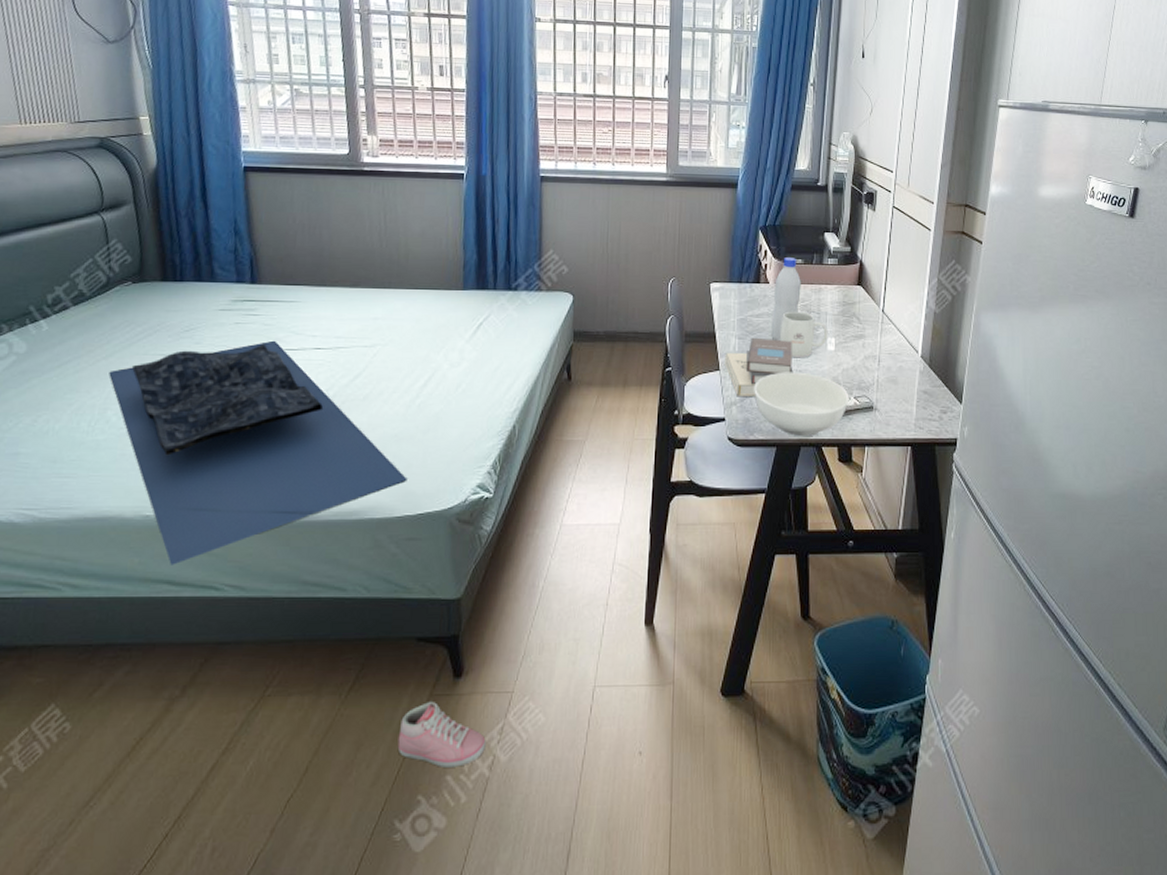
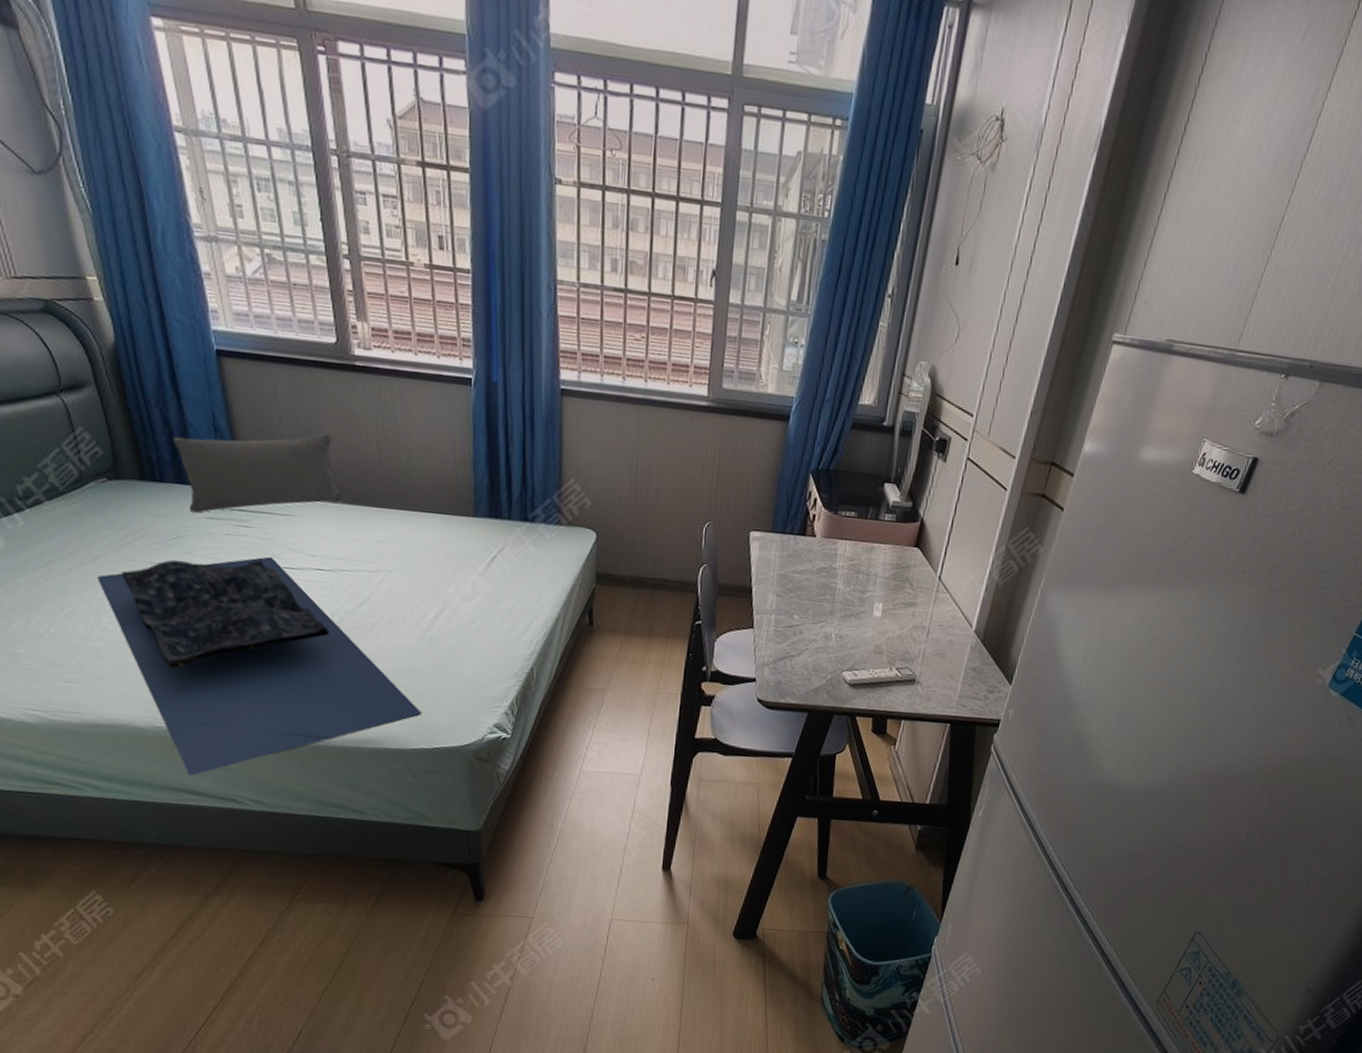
pillow: none [197,228,344,306] -> present [173,433,342,513]
sneaker: present [397,700,486,767] -> none [424,918,507,976]
books: present [725,337,793,396] -> none [760,595,836,659]
bowl: present [754,372,849,437] -> none [789,635,891,705]
water bottle: present [771,258,801,342] -> none [813,509,852,603]
mug: present [779,311,828,358] -> none [821,570,877,623]

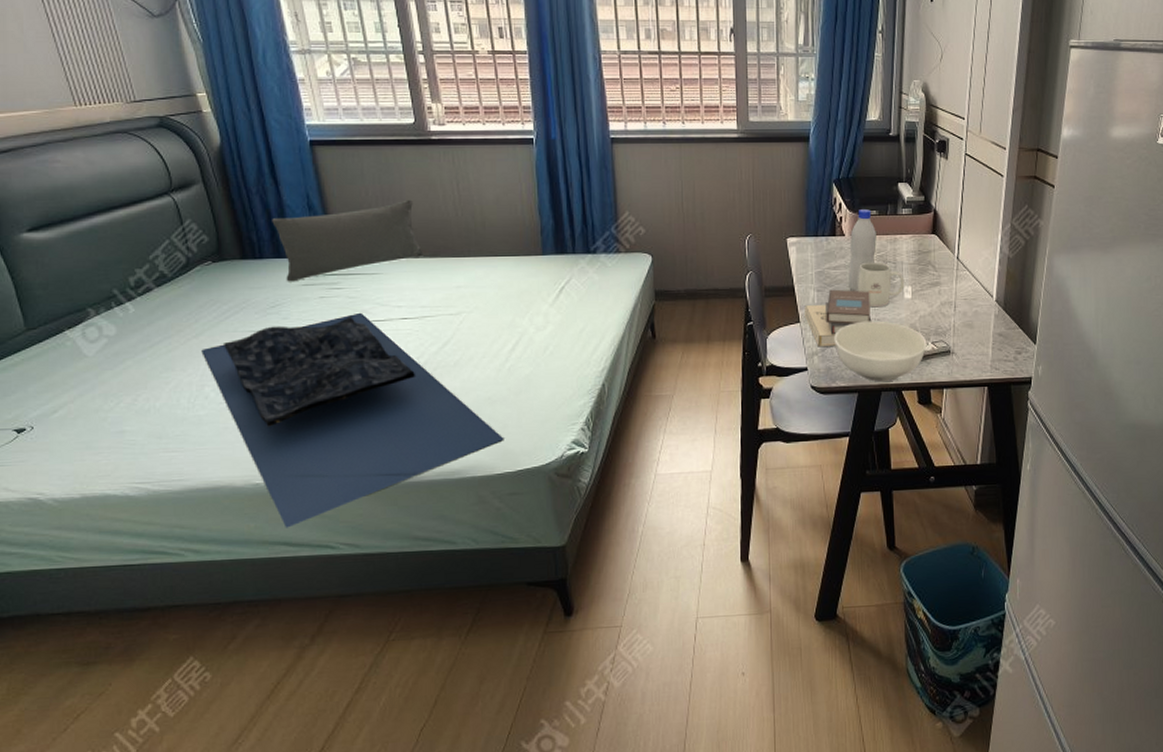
books: none [760,595,836,659] -> present [804,289,872,346]
bowl: none [789,635,891,705] -> present [834,321,927,383]
water bottle: none [813,509,852,603] -> present [848,209,877,292]
mug: none [821,570,877,623] -> present [857,262,905,308]

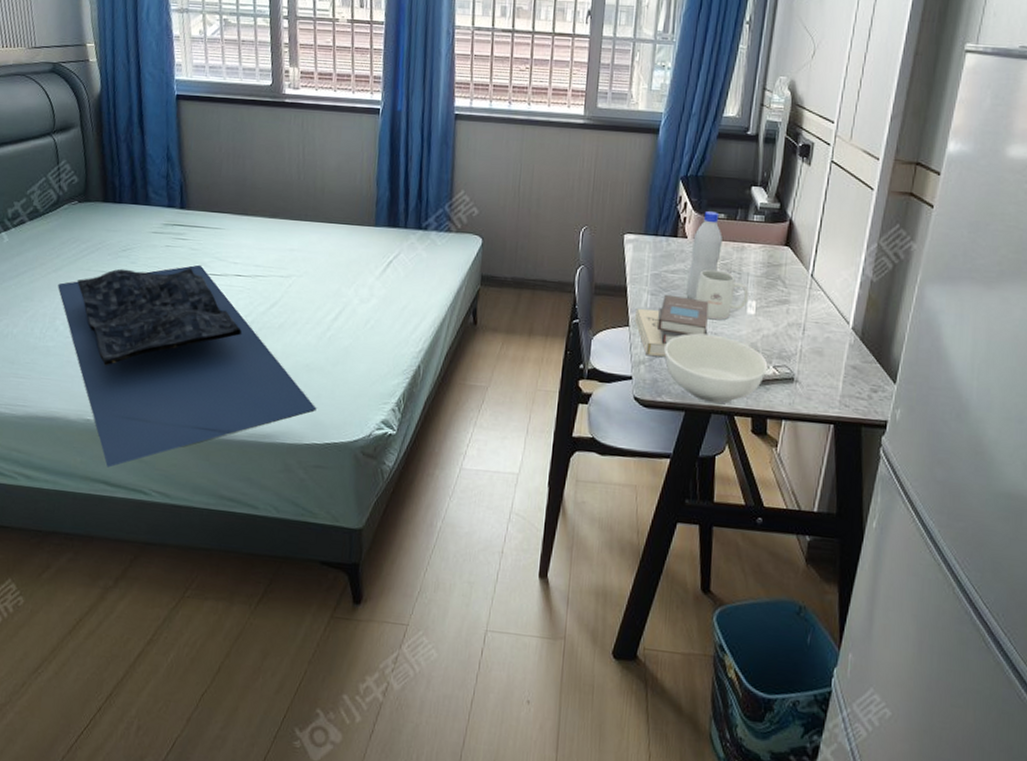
pillow: present [272,199,423,282] -> none [134,159,264,229]

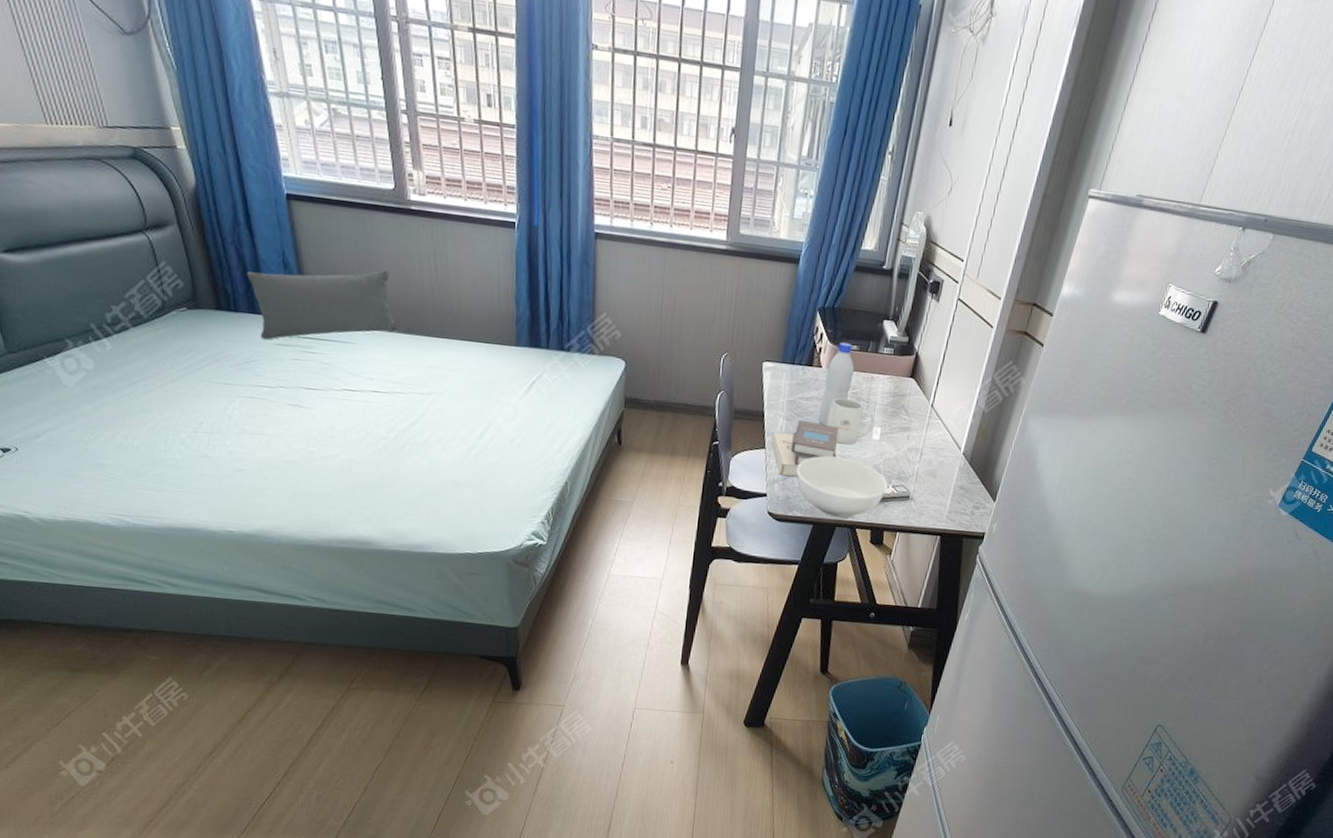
throw blanket: present [58,264,317,468] -> none [177,379,467,576]
pillow: none [134,159,264,229] -> present [247,270,398,340]

